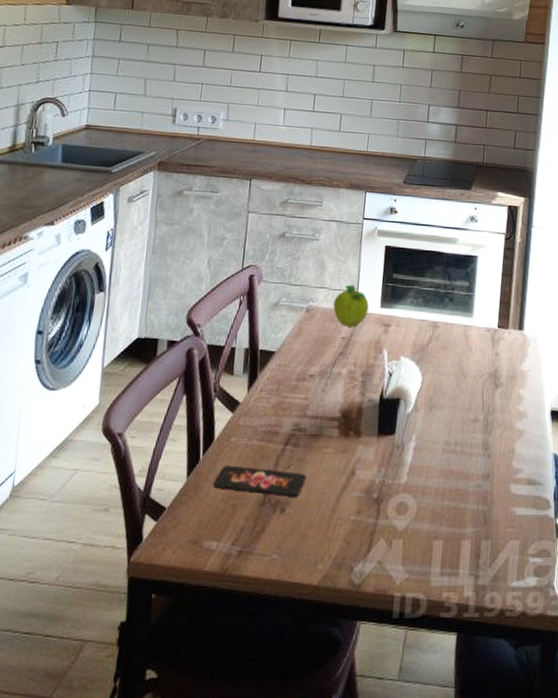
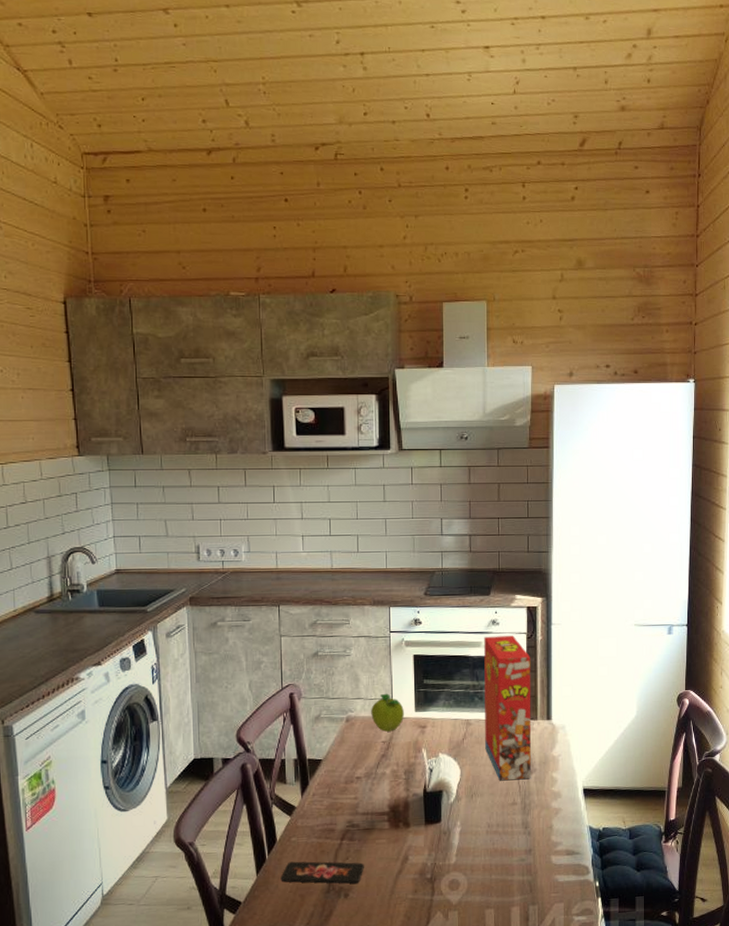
cereal box: none [450,233,508,394] -> present [484,635,531,781]

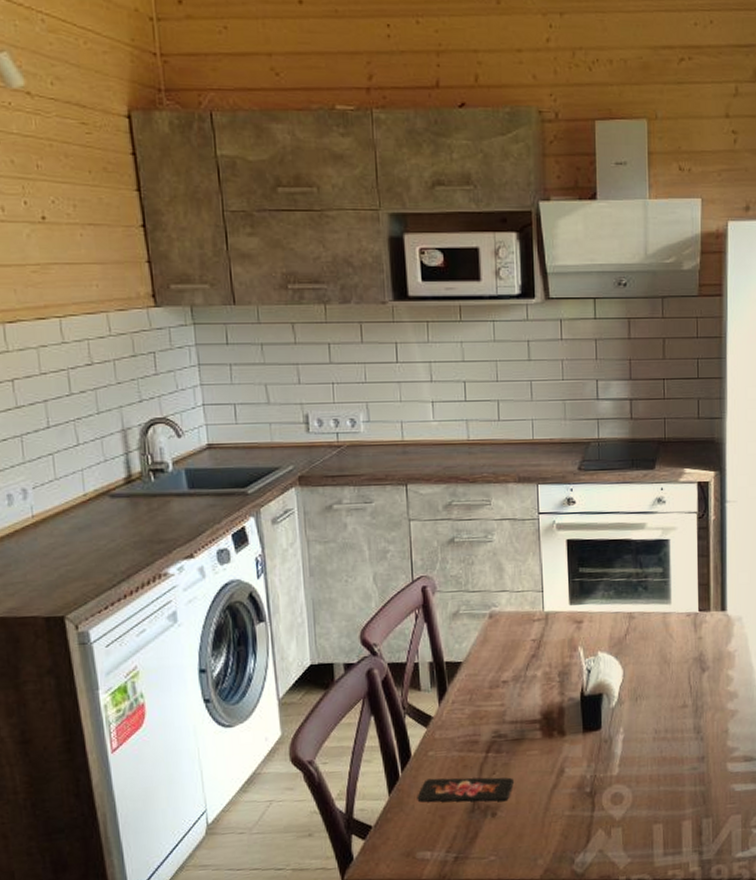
fruit: present [371,693,404,732] -> none [518,584,557,629]
cereal box: present [484,635,531,781] -> none [648,515,704,681]

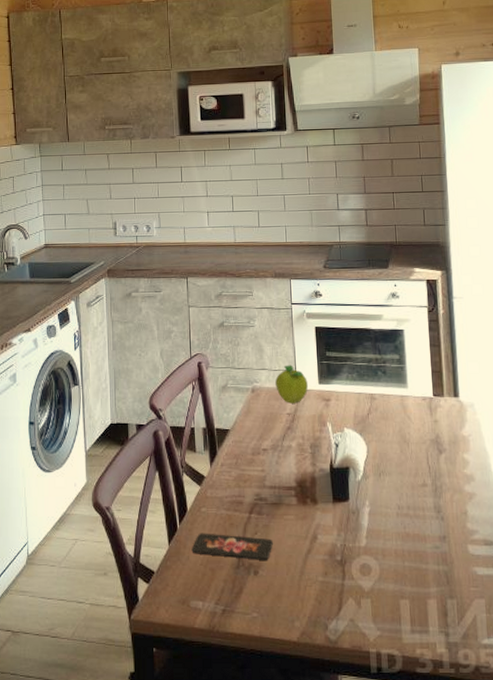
fruit: none [518,584,557,629] -> present [275,365,308,404]

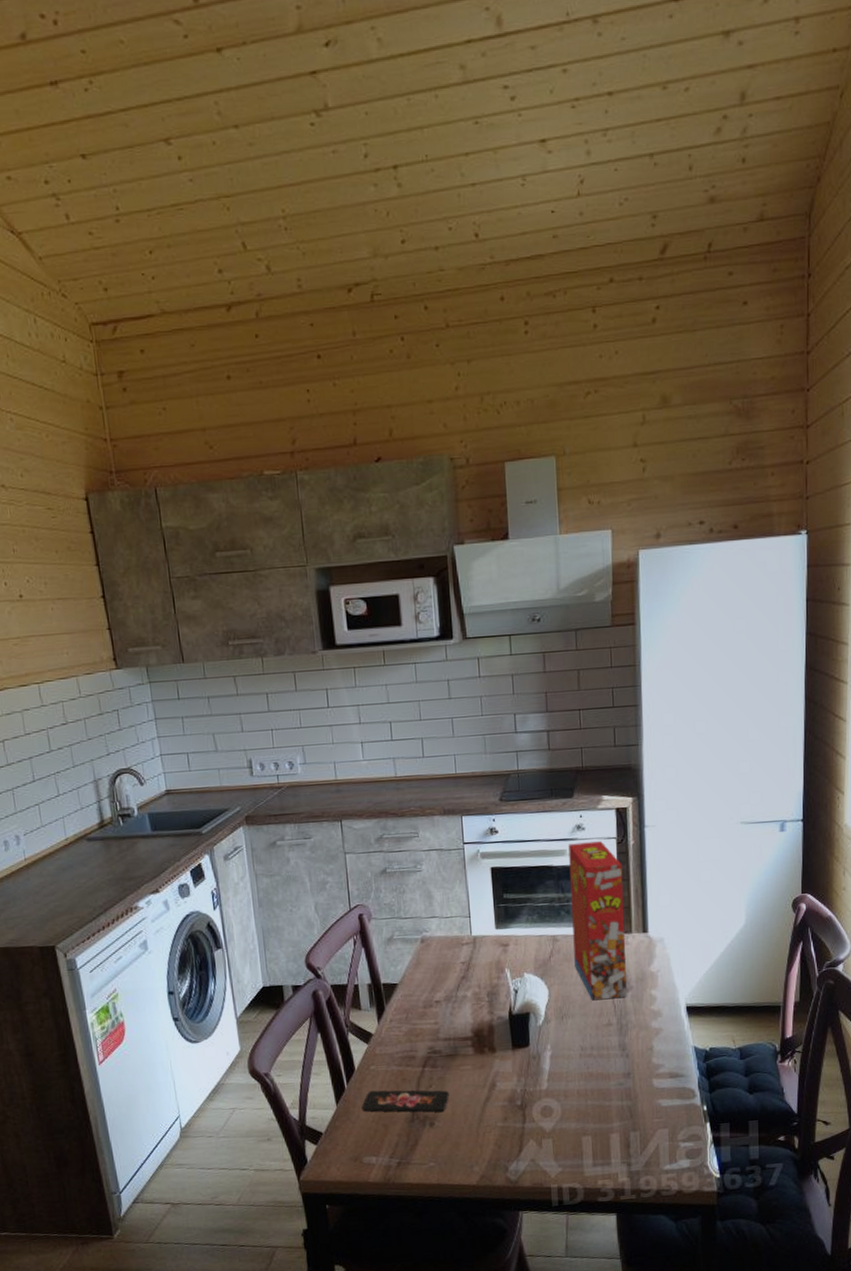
fruit: present [275,365,308,404] -> none [447,910,484,952]
cereal box: none [384,309,441,460] -> present [568,841,627,1001]

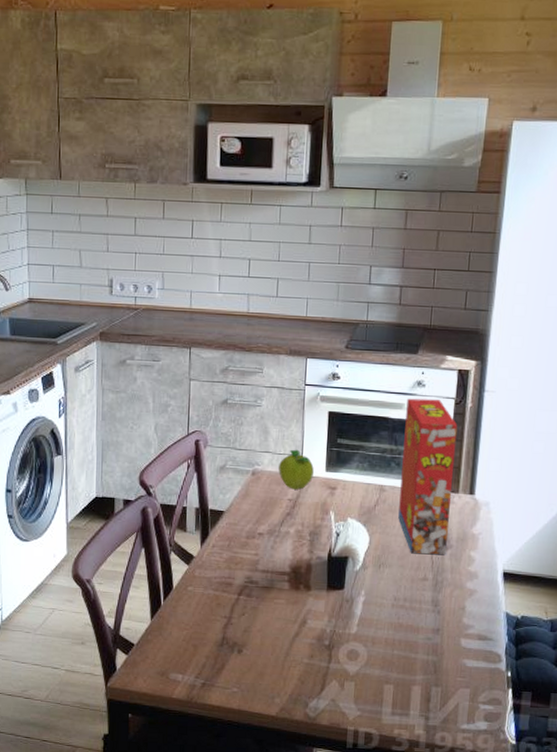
smartphone: present [361,1090,449,1113] -> none [174,610,260,640]
fruit: none [447,910,484,952] -> present [279,449,314,490]

